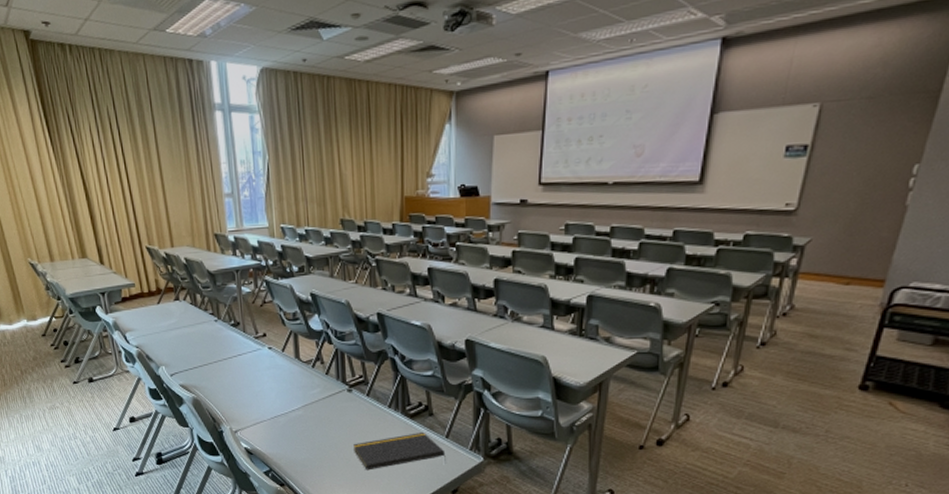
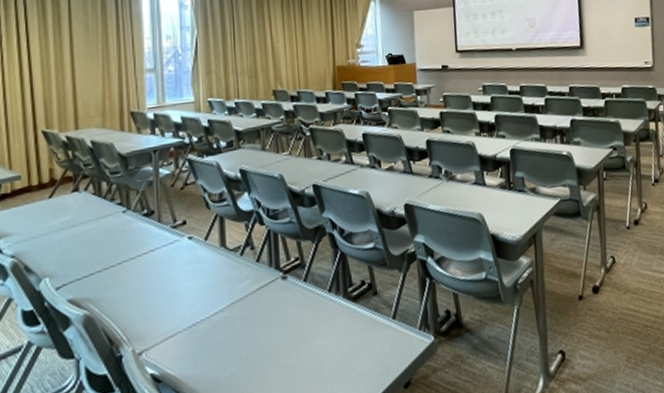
notepad: present [353,433,446,471] -> none [289,317,395,377]

